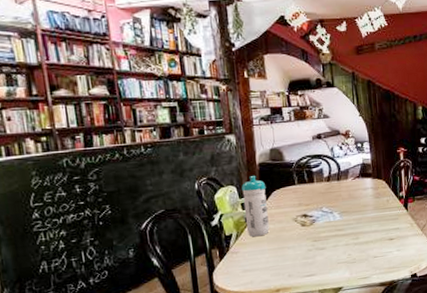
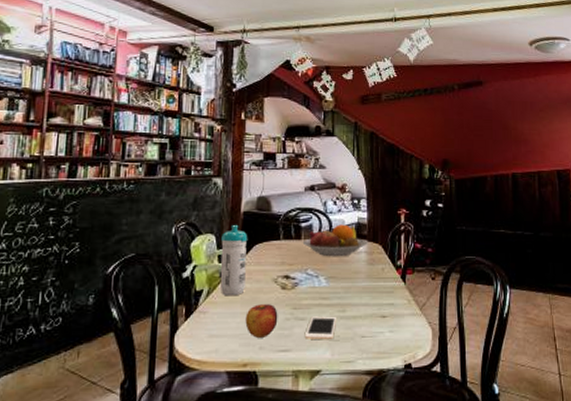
apple: none [273,239,302,268] -> present [245,304,278,338]
fruit bowl: none [315,166,373,196] -> present [302,224,368,257]
cell phone: none [325,243,352,264] -> present [304,316,336,340]

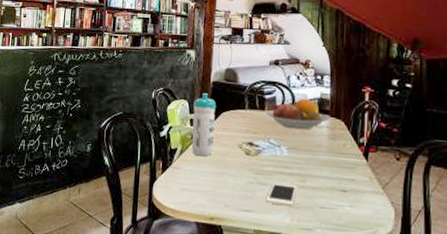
apple: present [245,304,278,338] -> none [213,166,242,197]

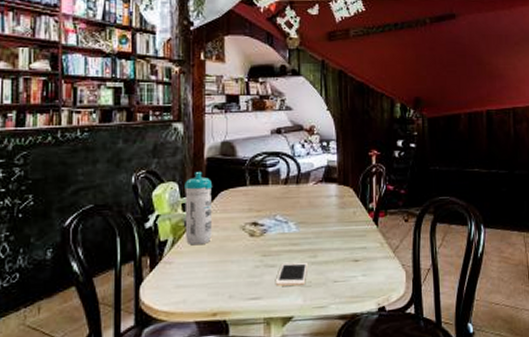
fruit bowl: present [266,98,330,130] -> none [270,168,338,202]

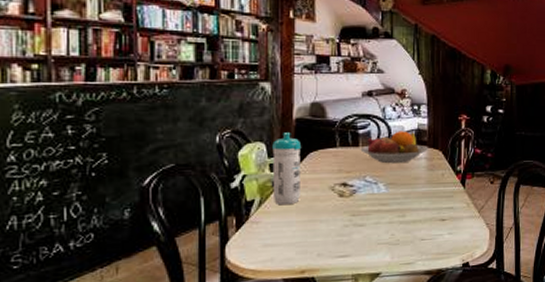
fruit bowl: none [270,168,338,202] -> present [360,131,428,164]
cell phone: present [275,262,307,286] -> none [363,221,396,244]

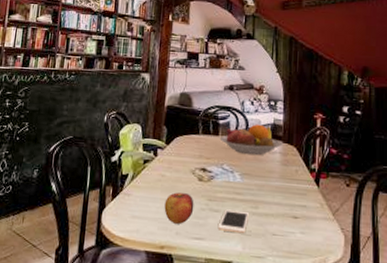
water bottle: present [272,133,302,205] -> none [143,117,170,183]
apple: none [302,212,336,245] -> present [164,192,194,224]
cell phone: none [363,221,396,244] -> present [217,209,249,234]

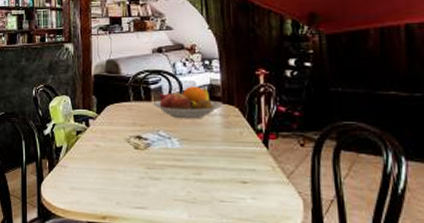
apple: present [164,192,194,224] -> none [102,162,133,194]
cell phone: present [217,209,249,234] -> none [159,177,192,202]

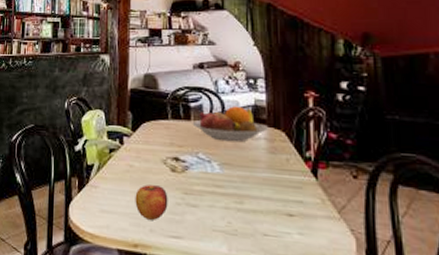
apple: none [102,162,133,194] -> present [135,185,168,220]

